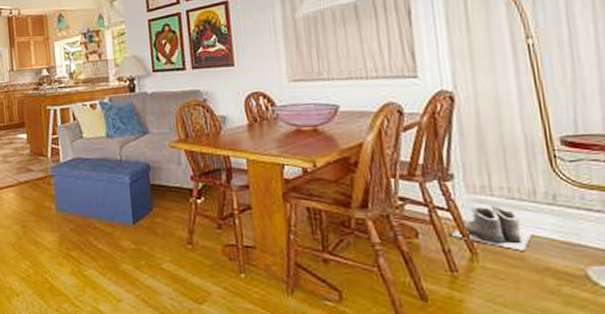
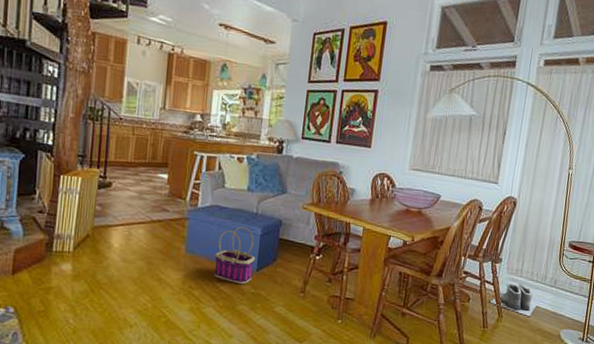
basket: none [86,177,130,241] -> present [214,227,255,285]

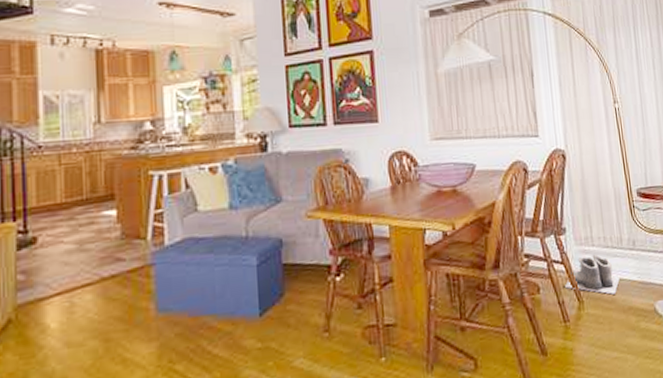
basket: present [214,227,255,285] -> none [198,259,255,341]

